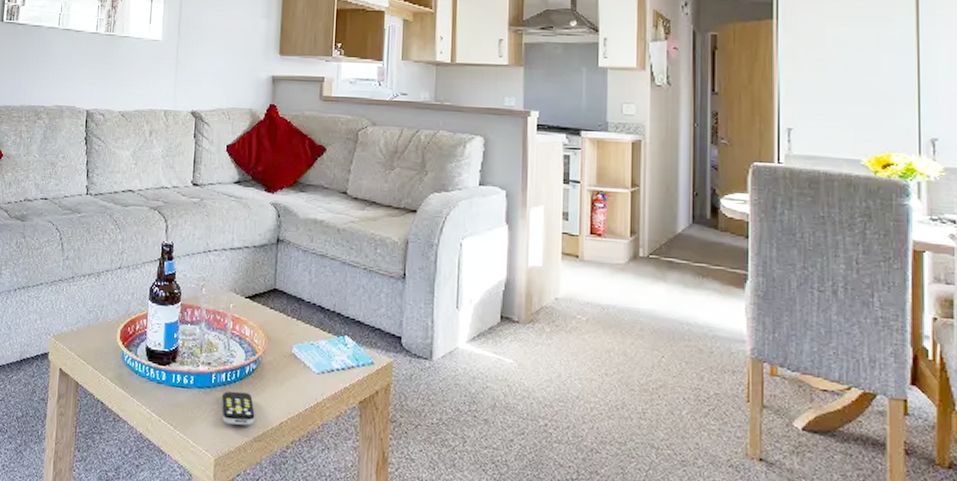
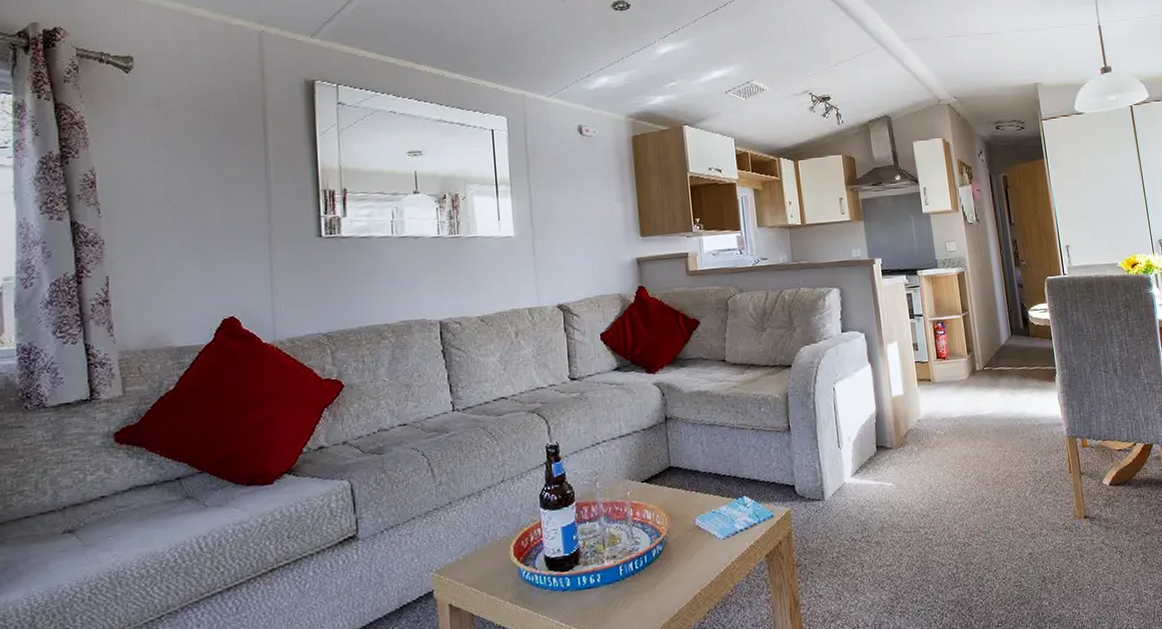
remote control: present [221,391,255,426] -> none [631,575,669,613]

